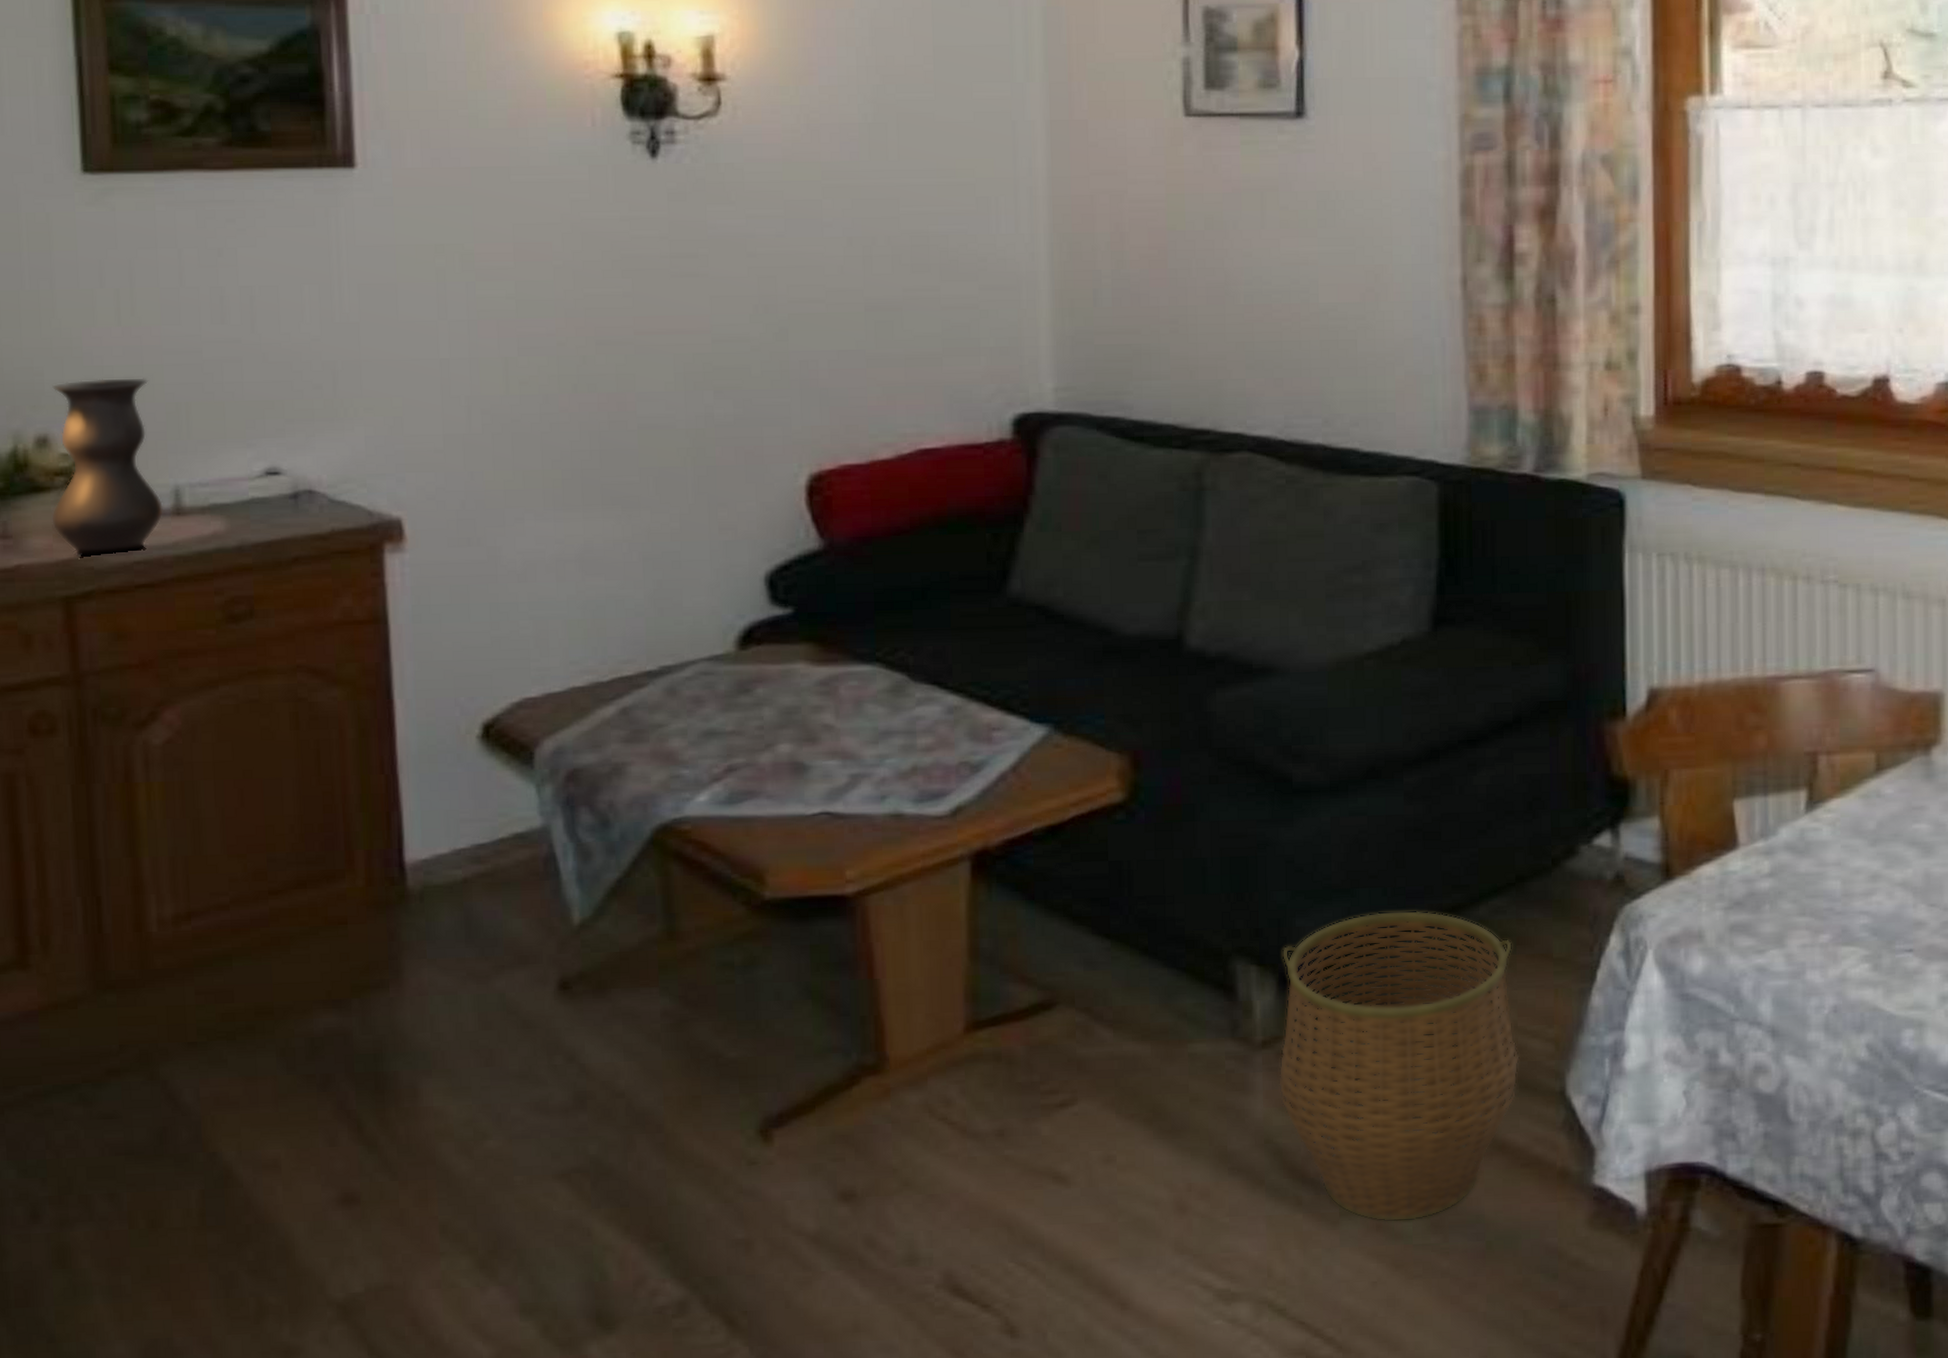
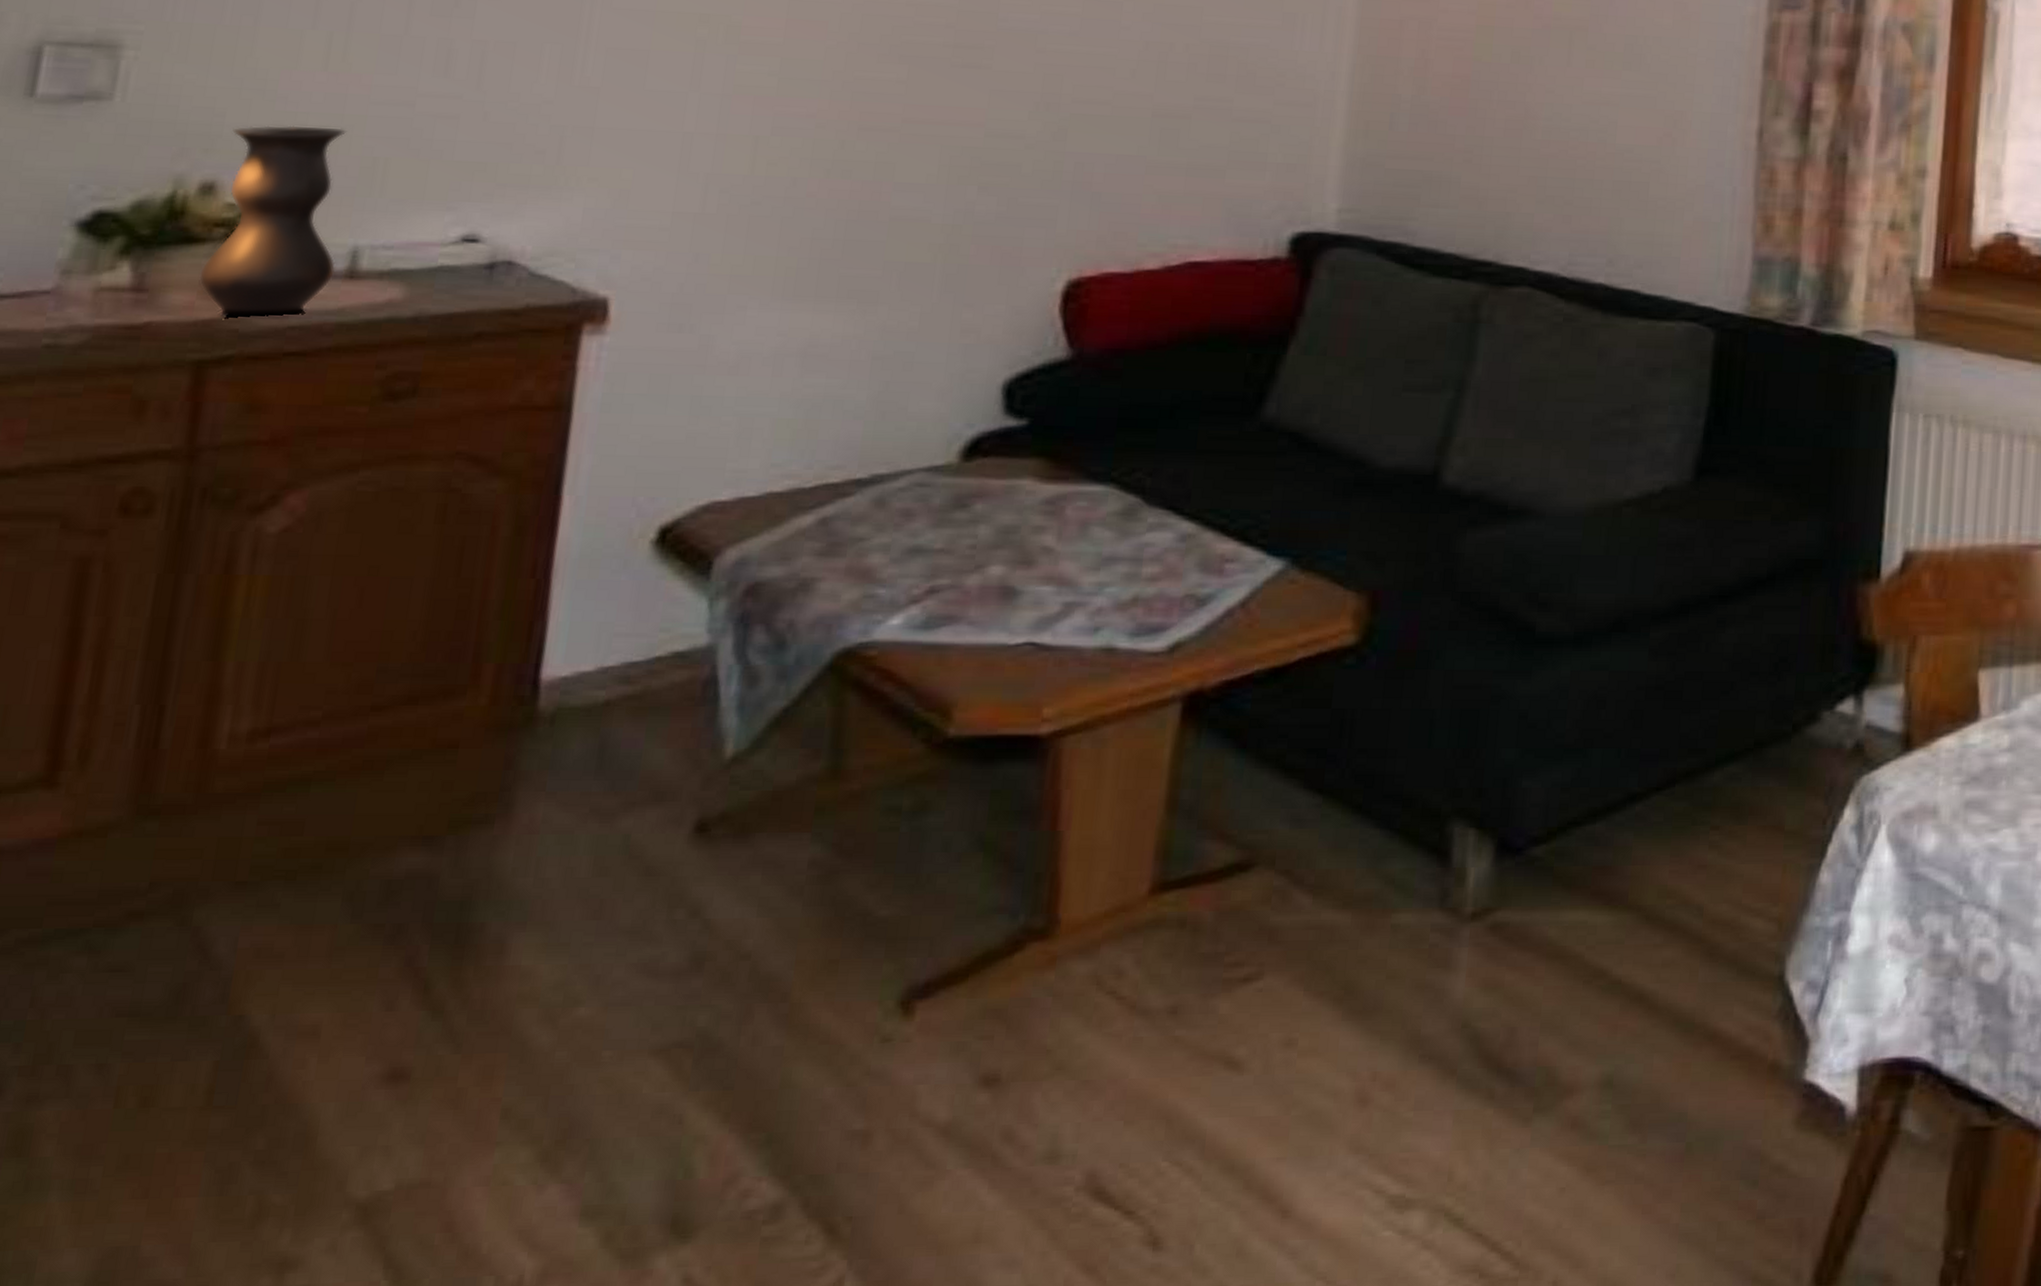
basket: present [1278,910,1520,1222] -> none [1484,774,1745,1119]

